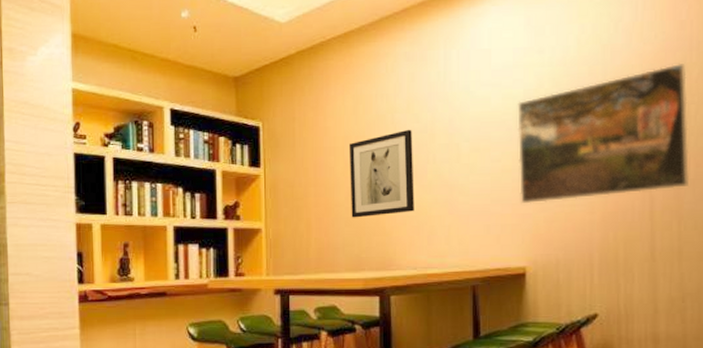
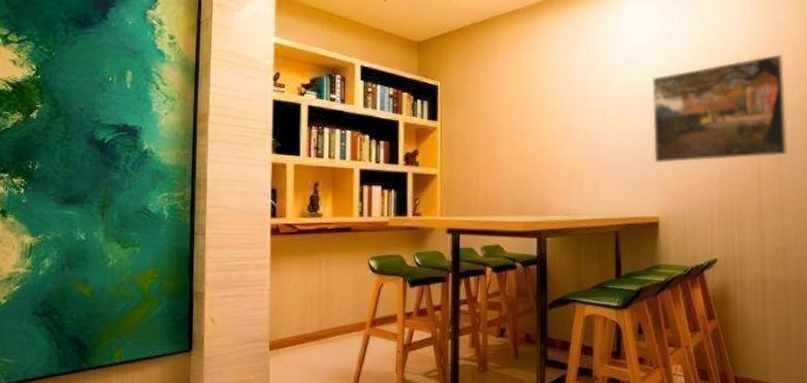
wall art: present [350,129,414,218] -> none [514,95,568,169]

